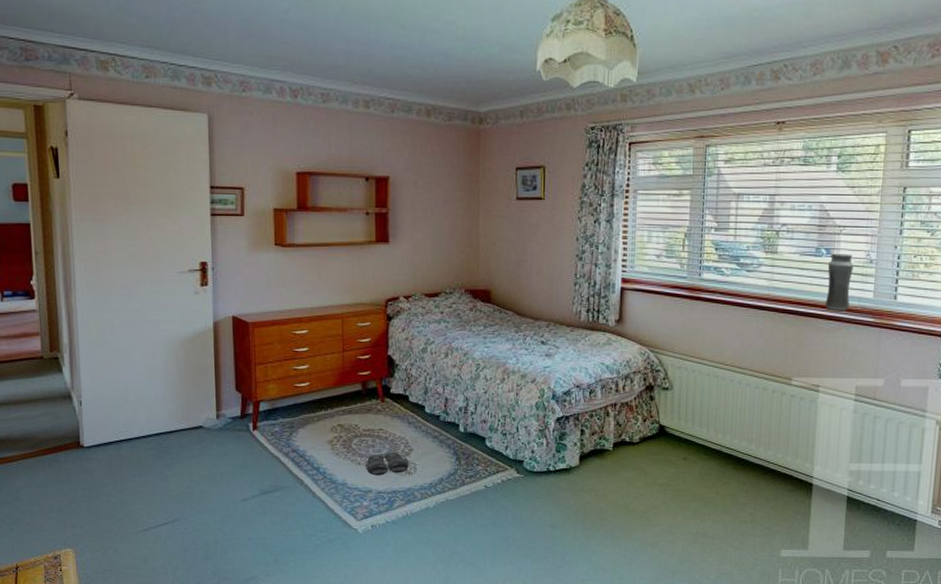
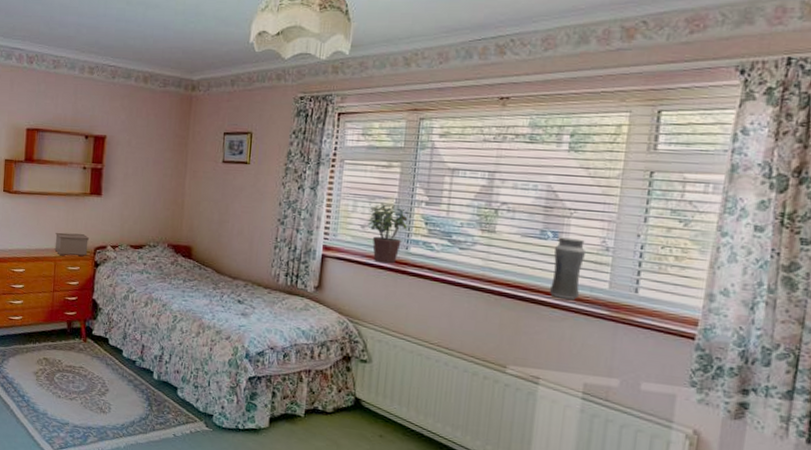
jewelry box: none [340,286,379,312] -> present [54,232,90,257]
slippers: present [364,452,409,476] -> none [64,389,104,411]
potted plant: none [662,231,701,291] -> present [367,202,410,264]

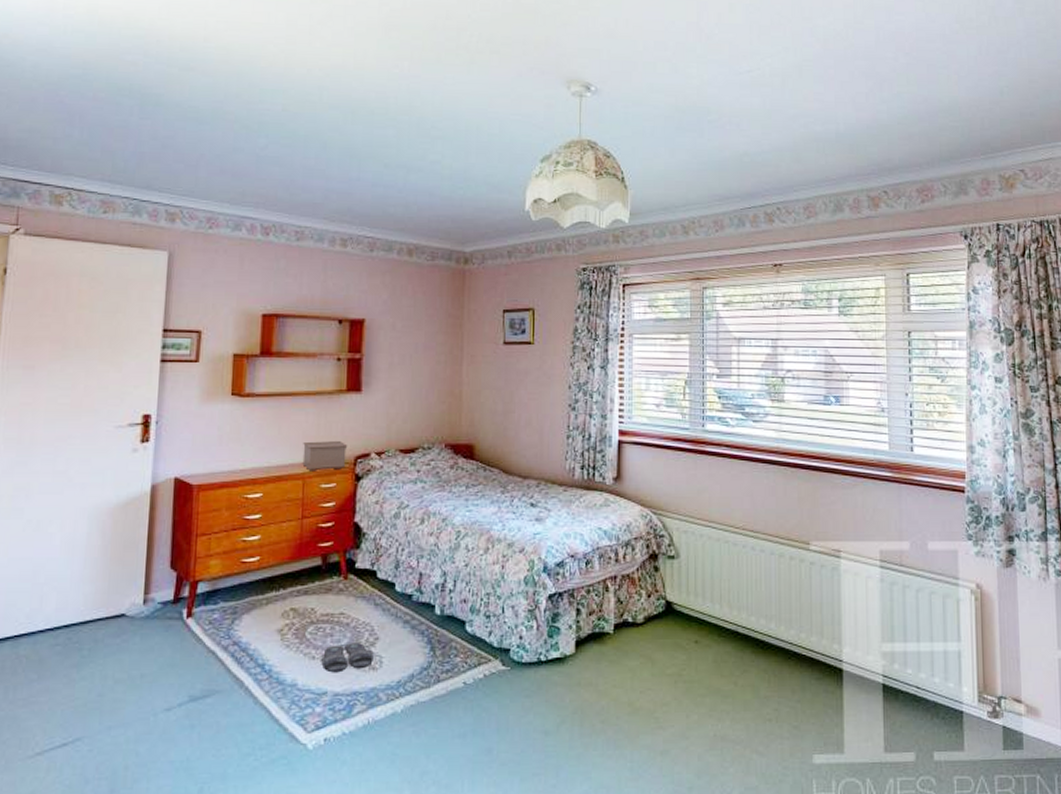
slippers: none [64,389,104,411] -> present [320,641,374,673]
potted plant: present [367,202,410,264] -> none [662,378,703,444]
vase: present [549,237,585,301] -> none [838,401,866,465]

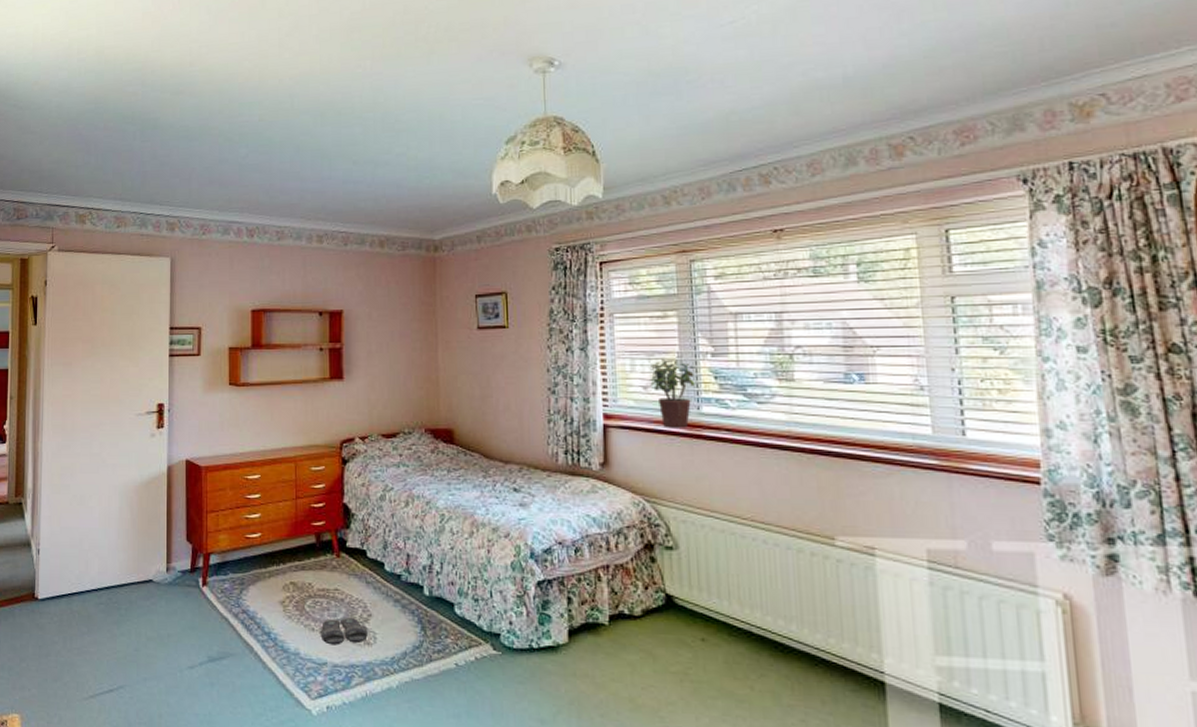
jewelry box: present [302,441,348,471] -> none [293,427,334,455]
potted plant: none [662,378,703,444] -> present [650,358,696,428]

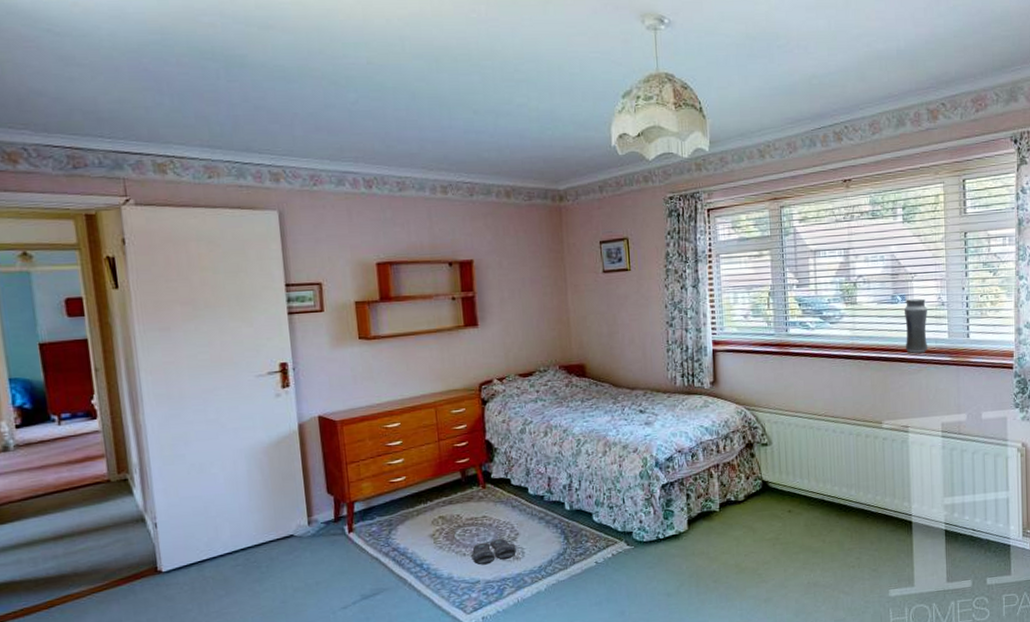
potted plant: present [650,358,696,428] -> none [749,291,784,349]
vase: none [864,379,902,452] -> present [905,298,928,355]

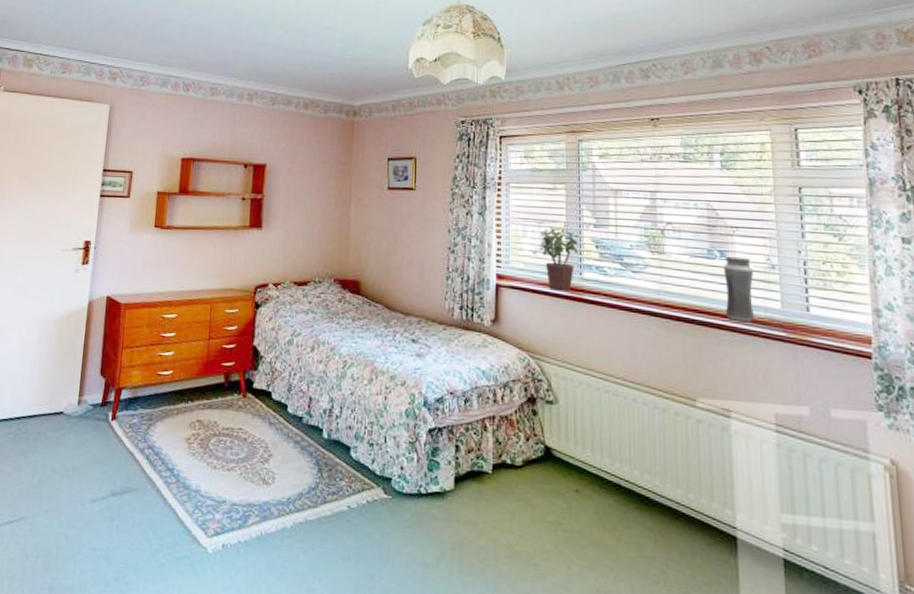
slippers: present [470,538,516,565] -> none [220,456,267,484]
potted plant: none [749,291,784,349] -> present [539,226,580,292]

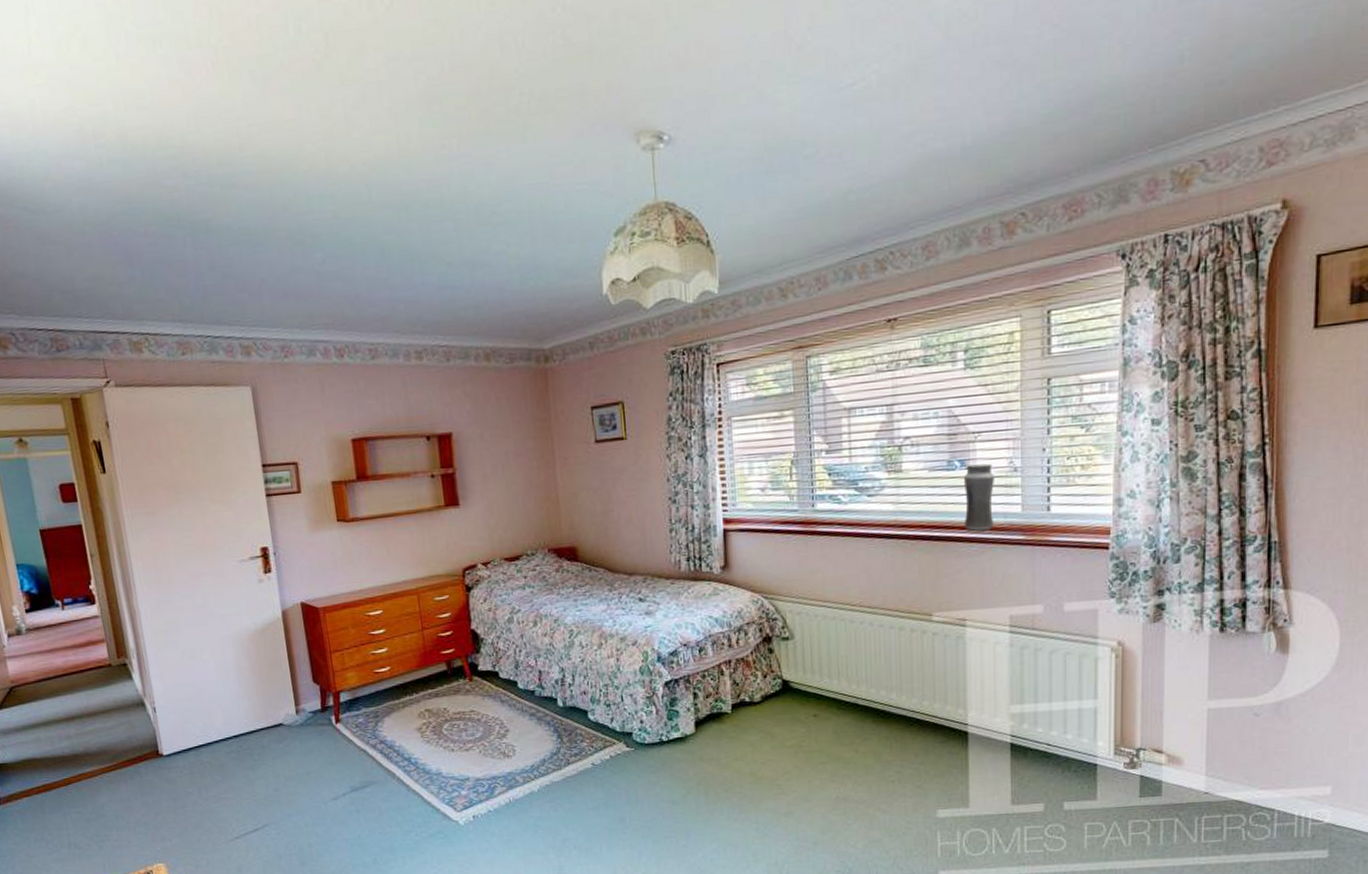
potted plant: present [539,226,580,292] -> none [767,459,811,527]

